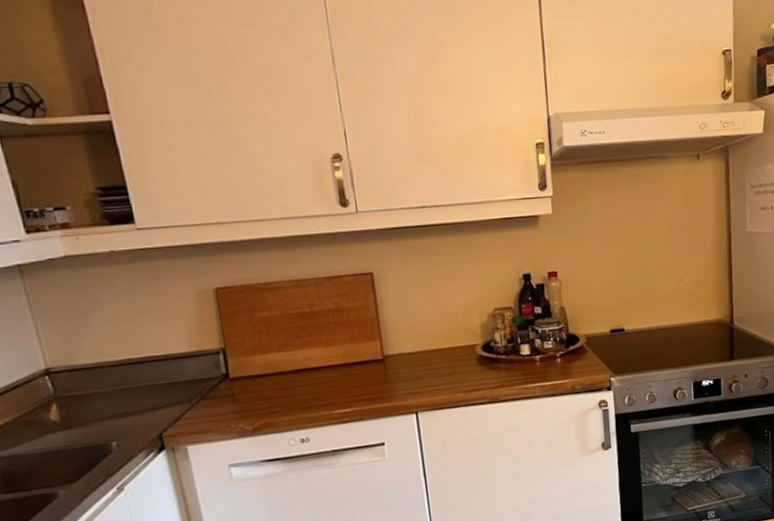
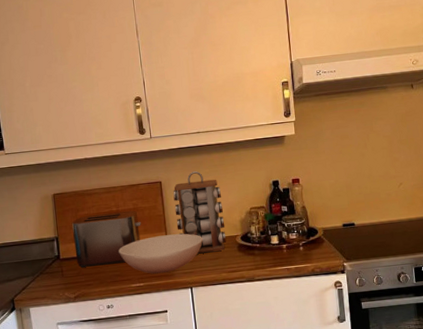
toaster: none [244,312,346,389] -> present [71,211,141,268]
bowl: none [314,342,432,396] -> present [118,233,203,274]
spice rack: none [389,260,463,369] -> present [173,171,227,254]

